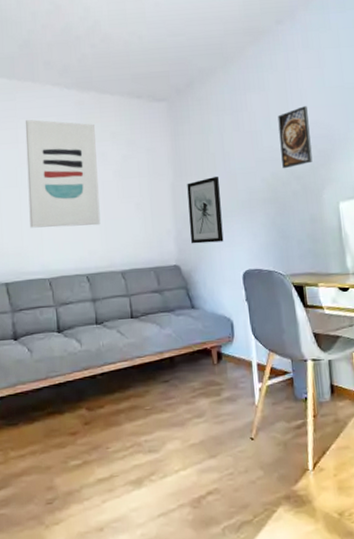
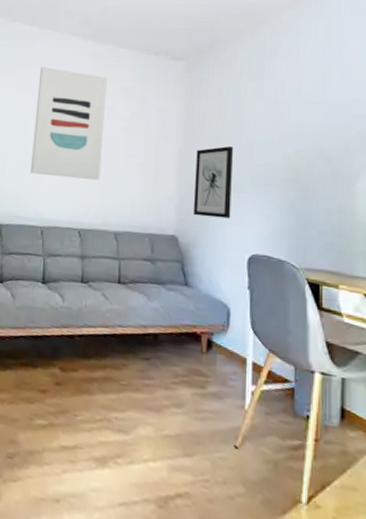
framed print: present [277,106,313,169] -> none [310,80,348,148]

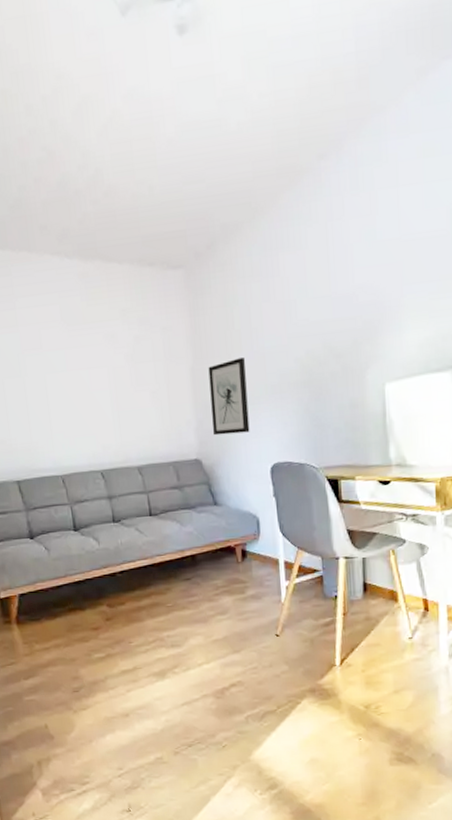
wall art: present [30,66,107,181] -> none [23,297,113,422]

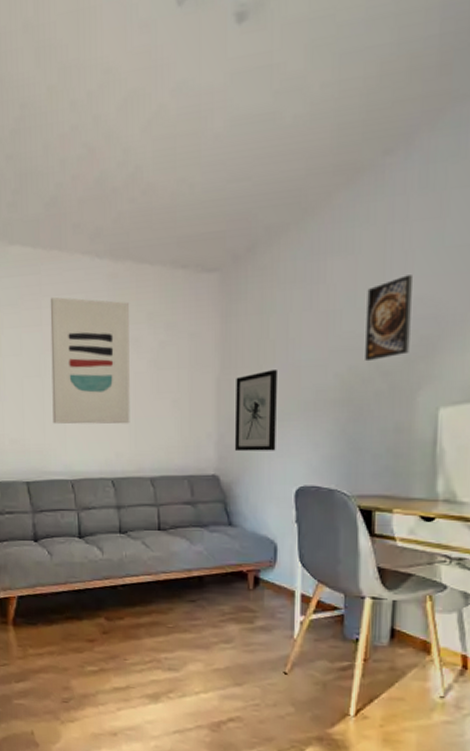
wall art: none [23,297,113,422] -> present [50,296,130,424]
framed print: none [316,266,356,346] -> present [365,275,412,362]

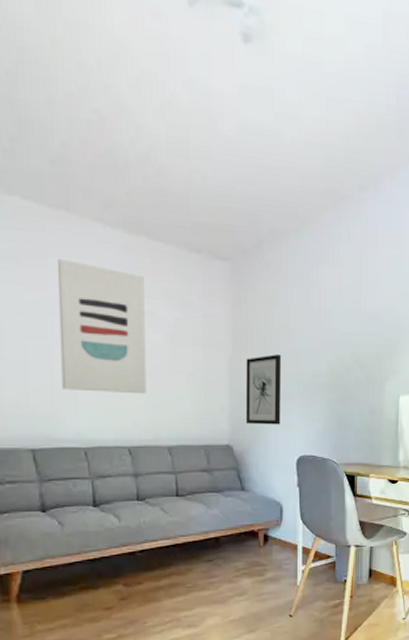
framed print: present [365,275,412,362] -> none [348,289,381,355]

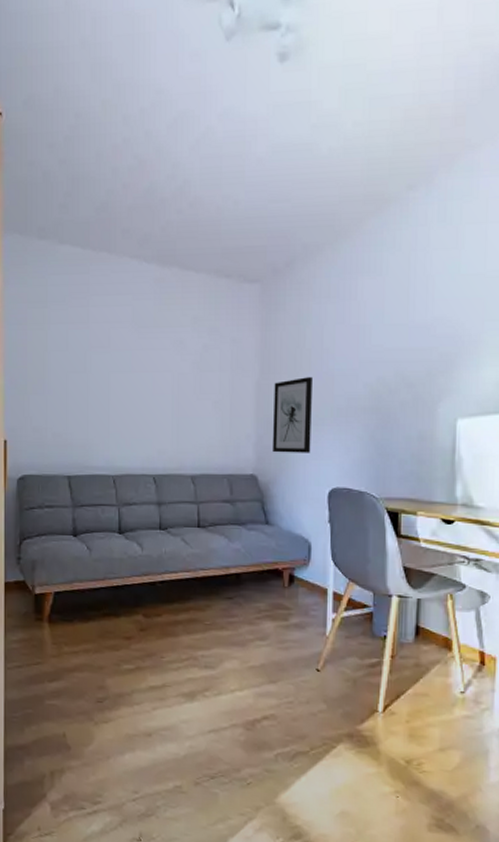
wall art: present [57,258,147,394] -> none [97,296,174,423]

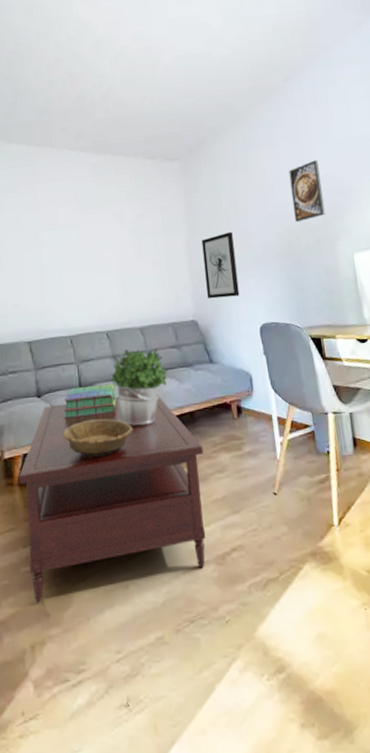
coffee table: none [48,546,246,735] -> present [18,394,206,603]
decorative bowl: none [97,567,172,605] -> present [62,418,133,457]
stack of books: none [100,531,158,563] -> present [63,383,117,419]
potted plant: none [154,497,217,581] -> present [111,347,168,426]
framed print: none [392,297,433,374] -> present [288,160,325,223]

